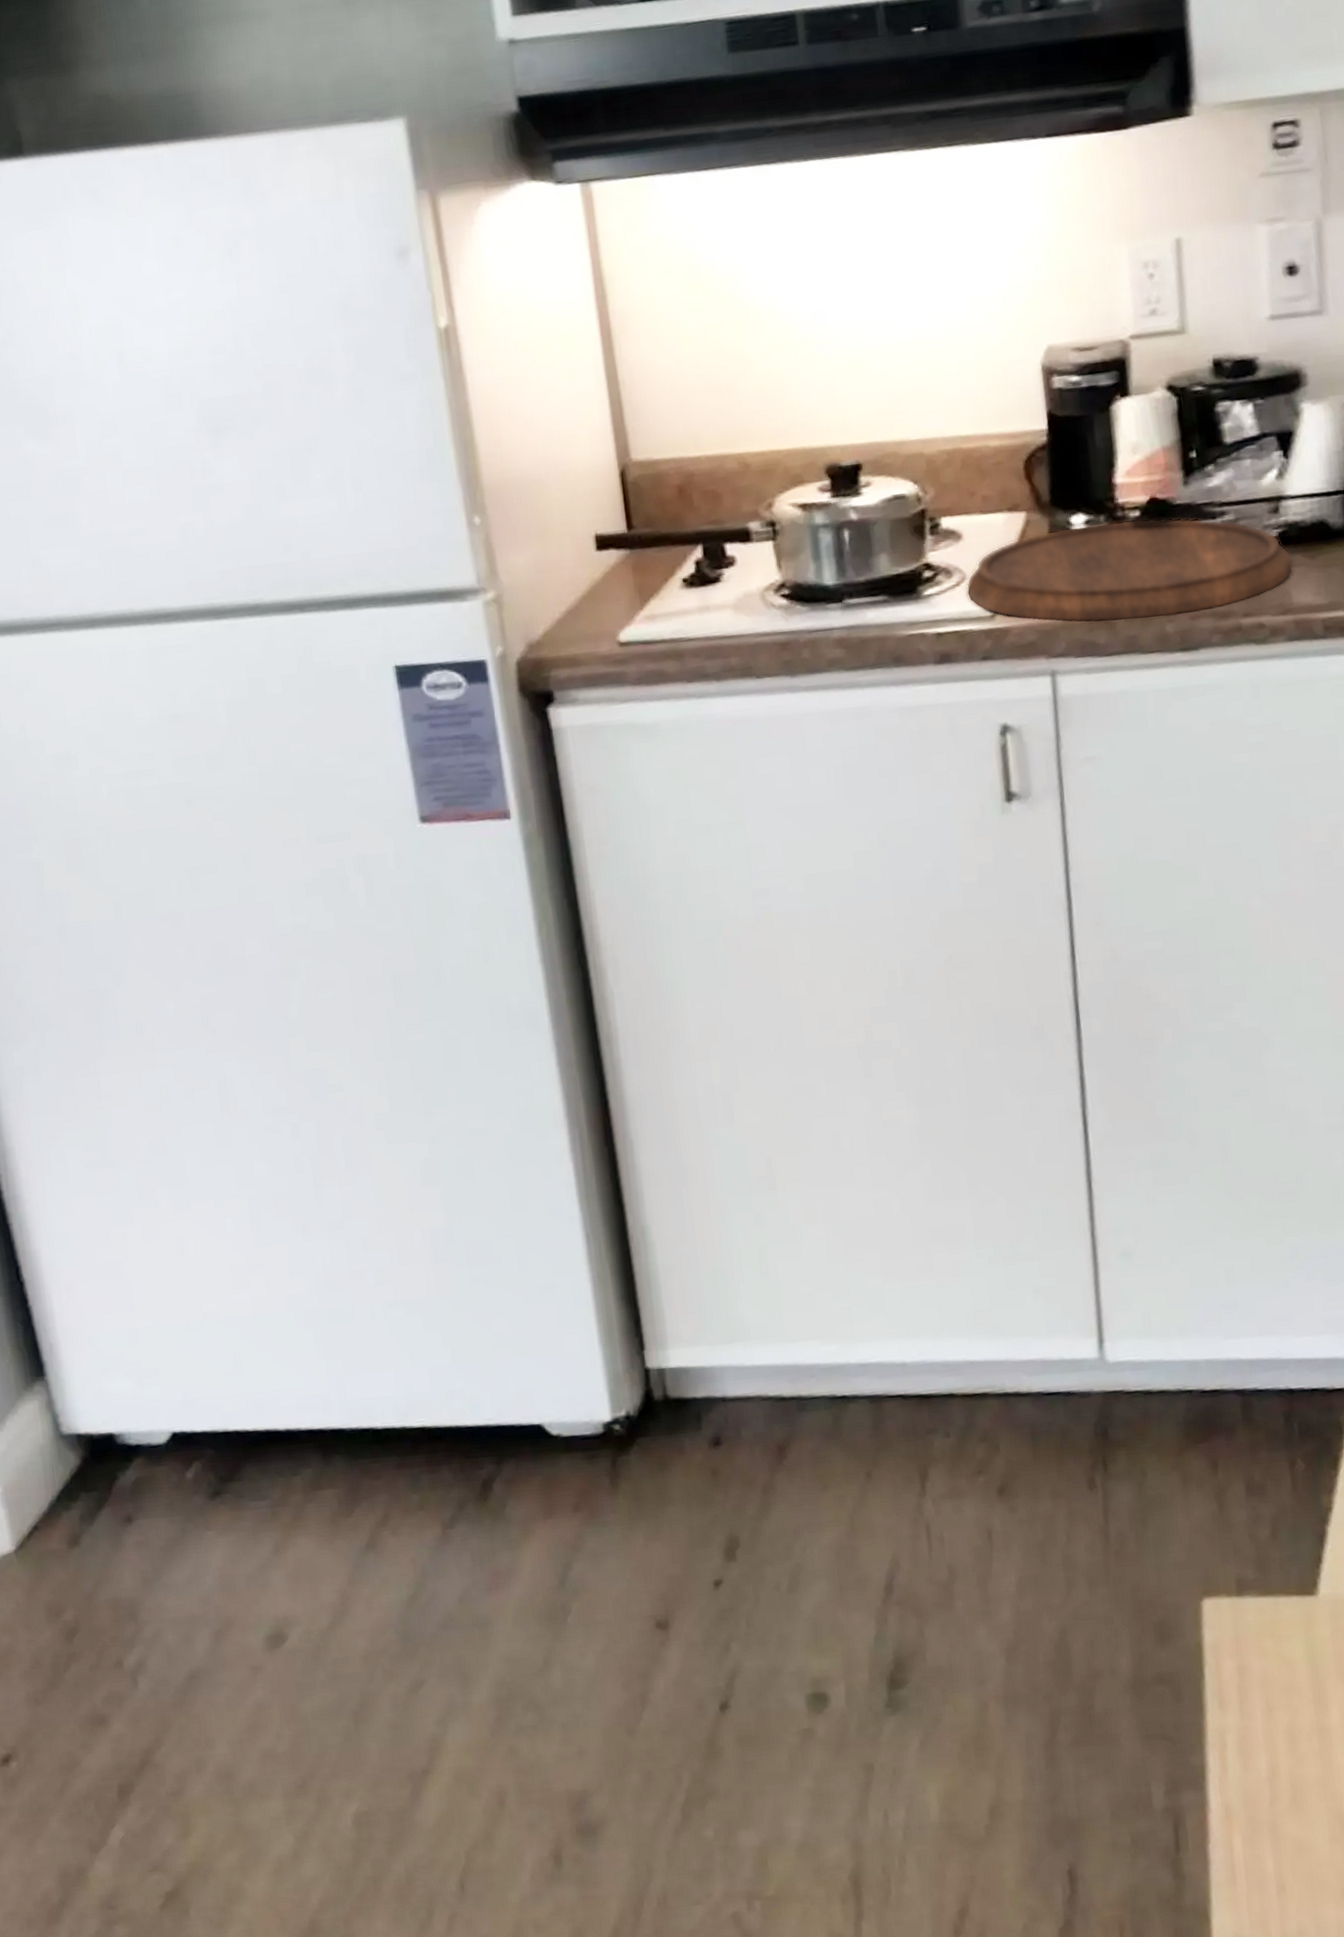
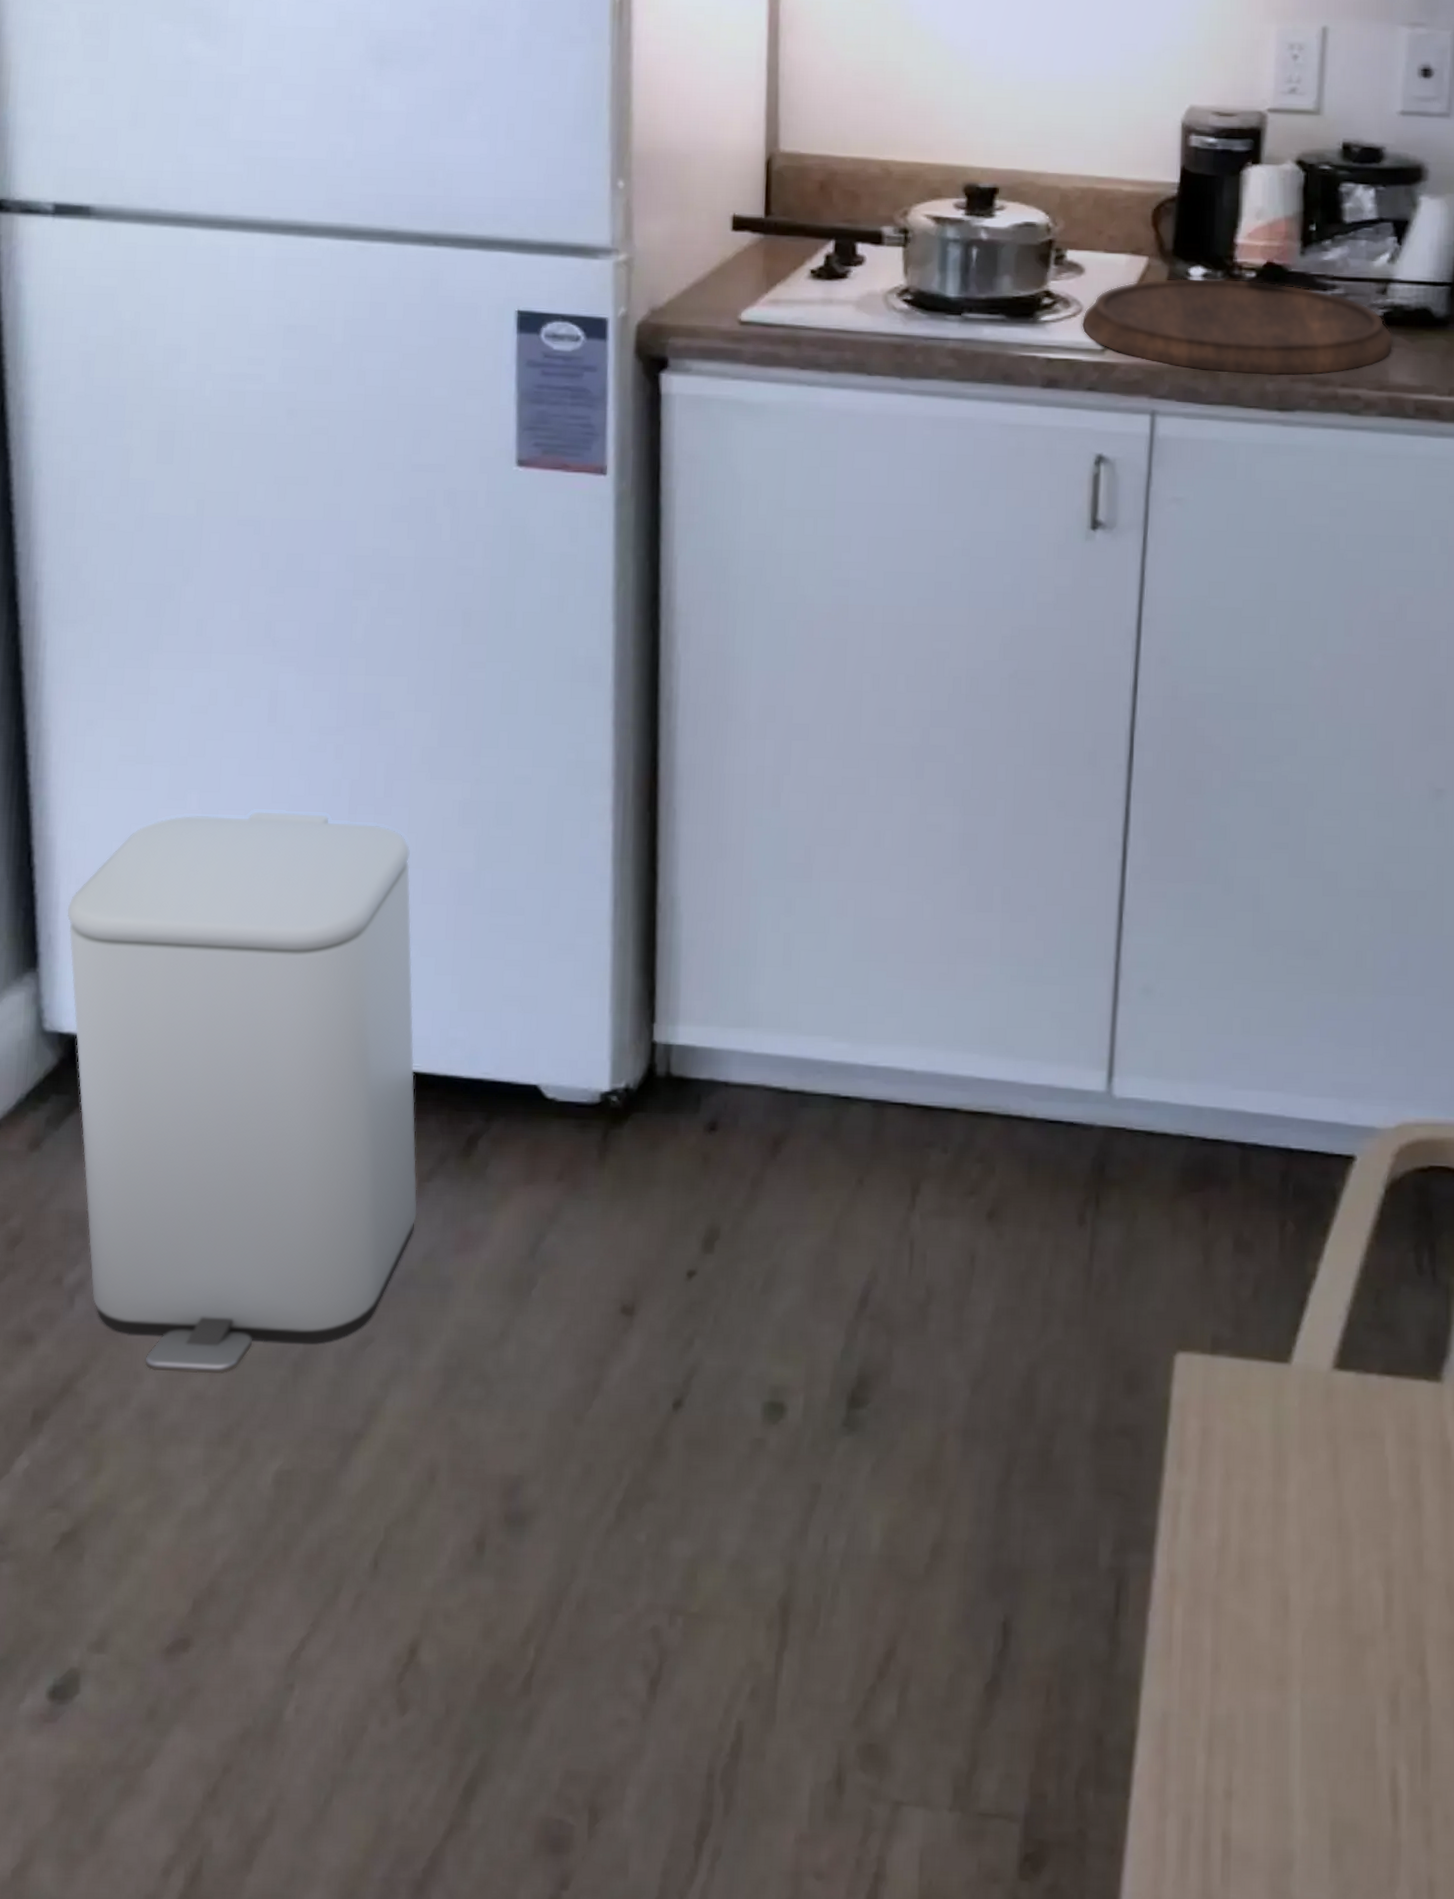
pedal bin: none [62,1194,446,1736] -> present [67,811,417,1375]

